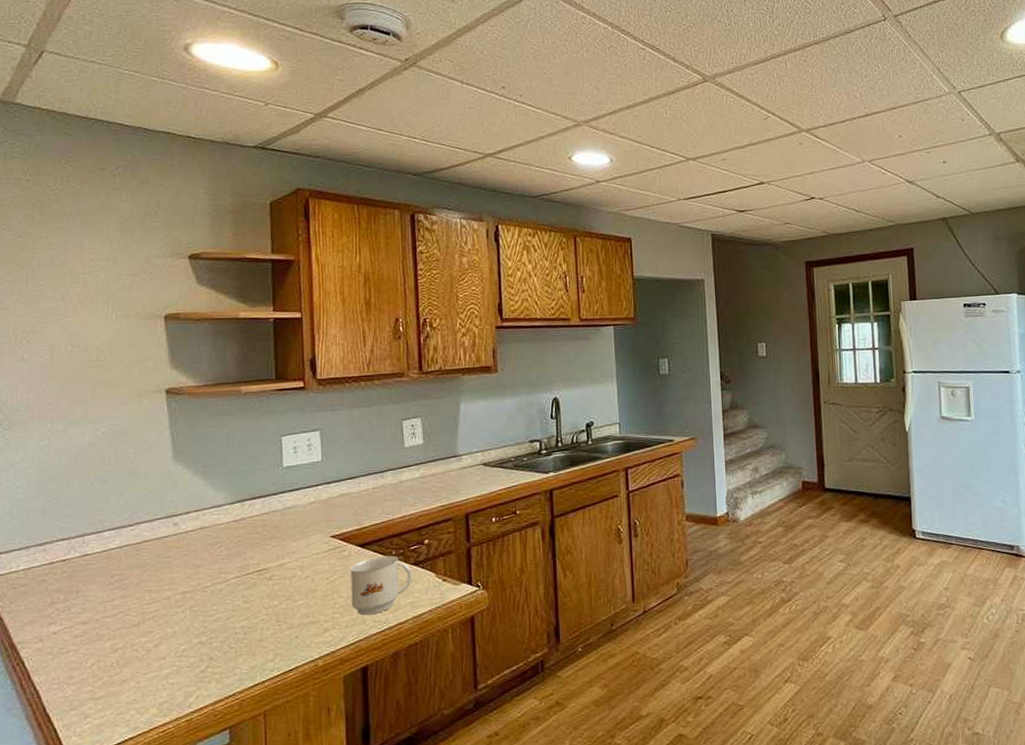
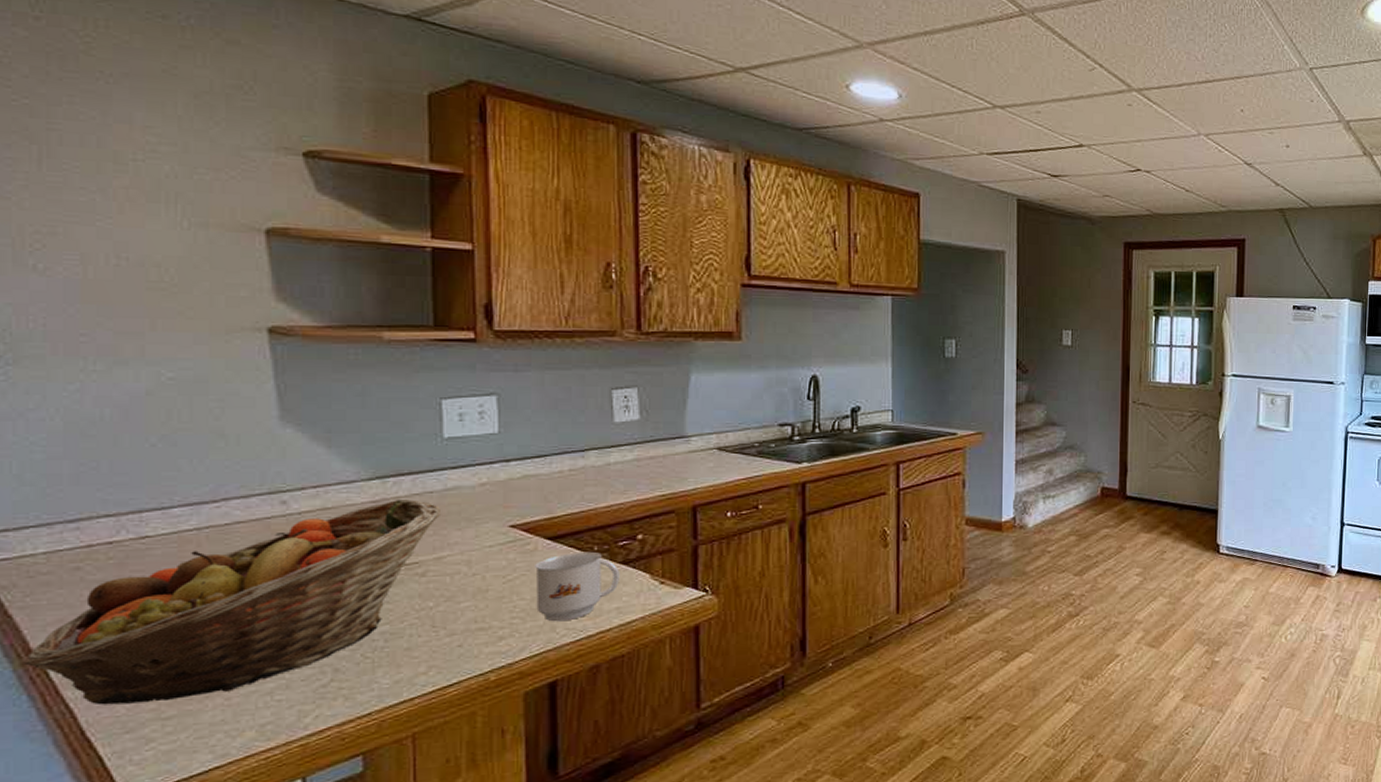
fruit basket: none [9,518,282,688] -> present [23,500,440,706]

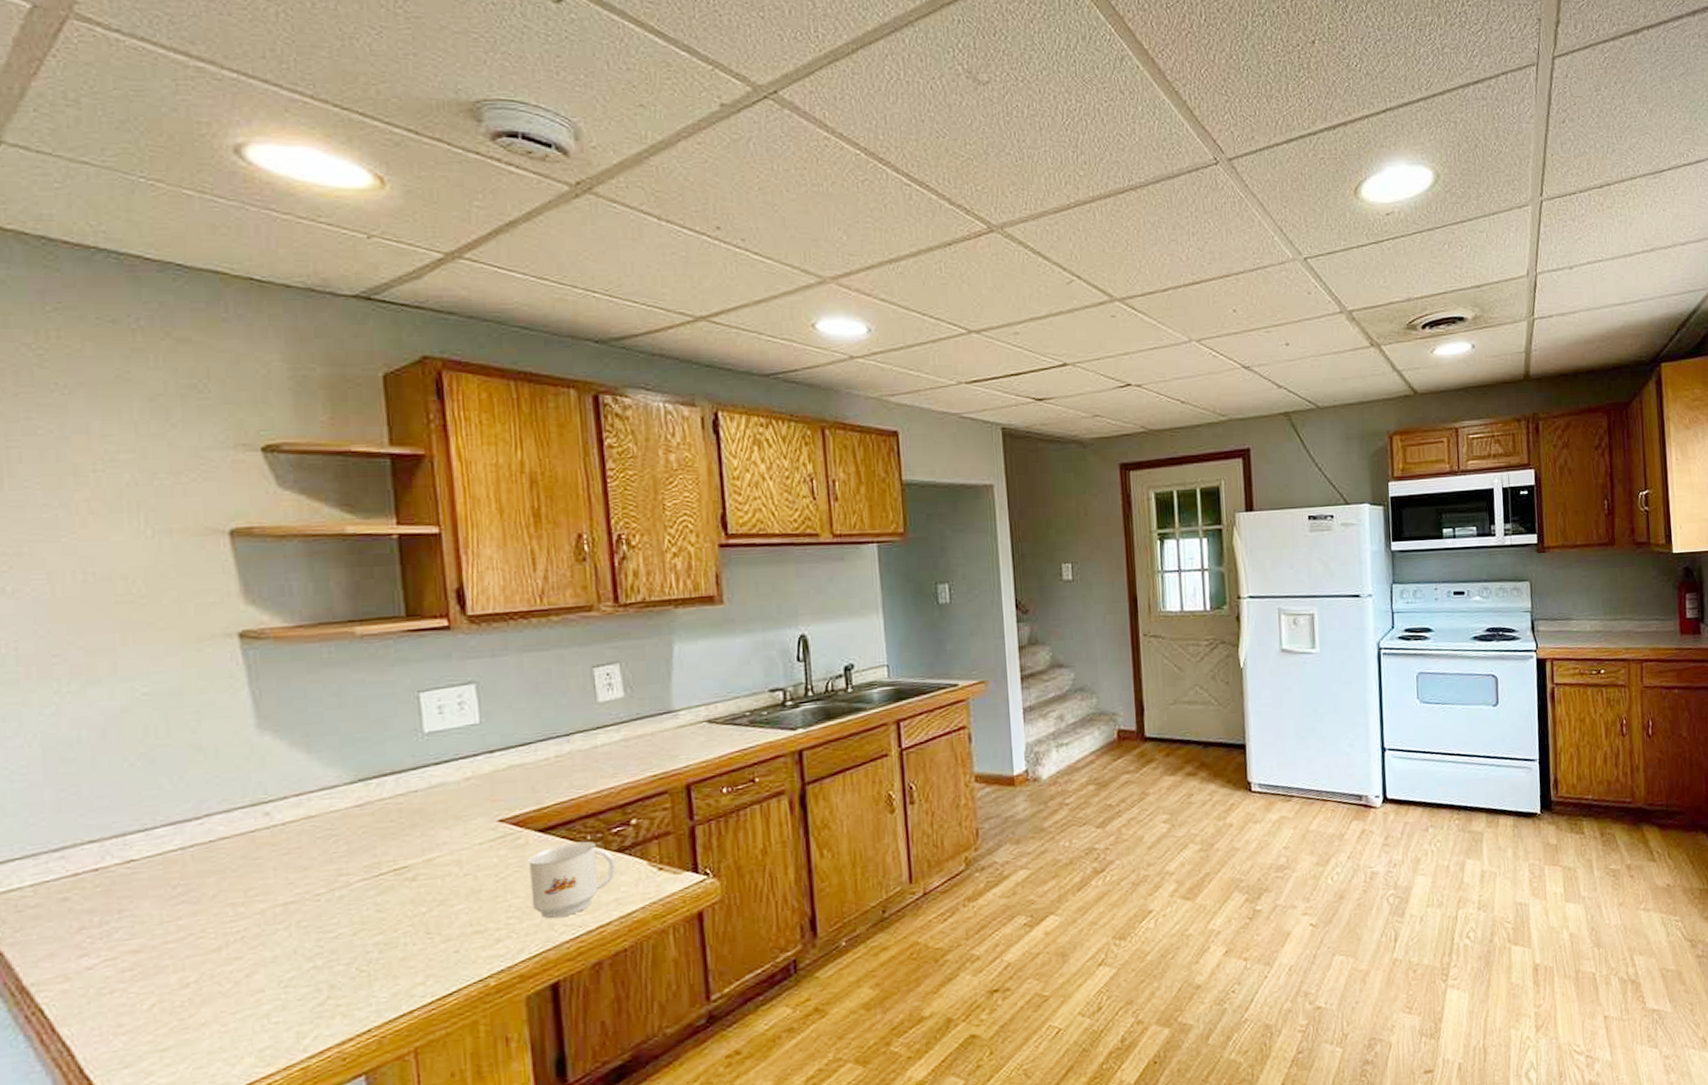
fruit basket: present [23,500,440,706] -> none [18,800,426,1041]

